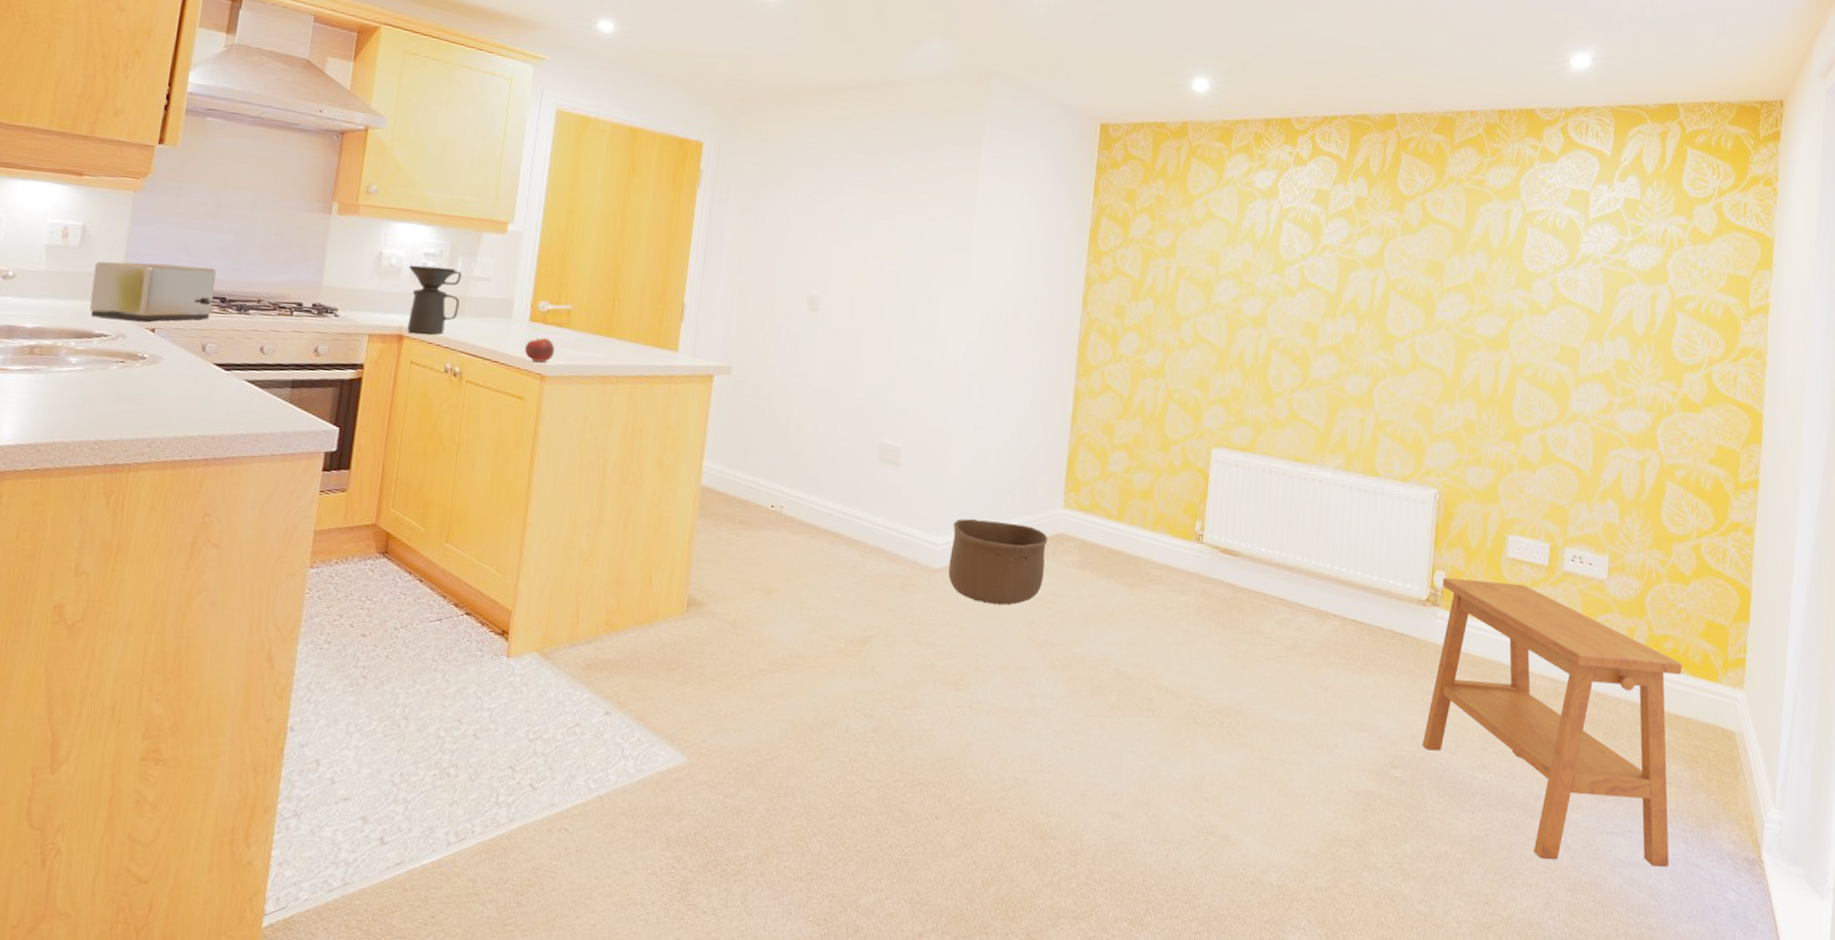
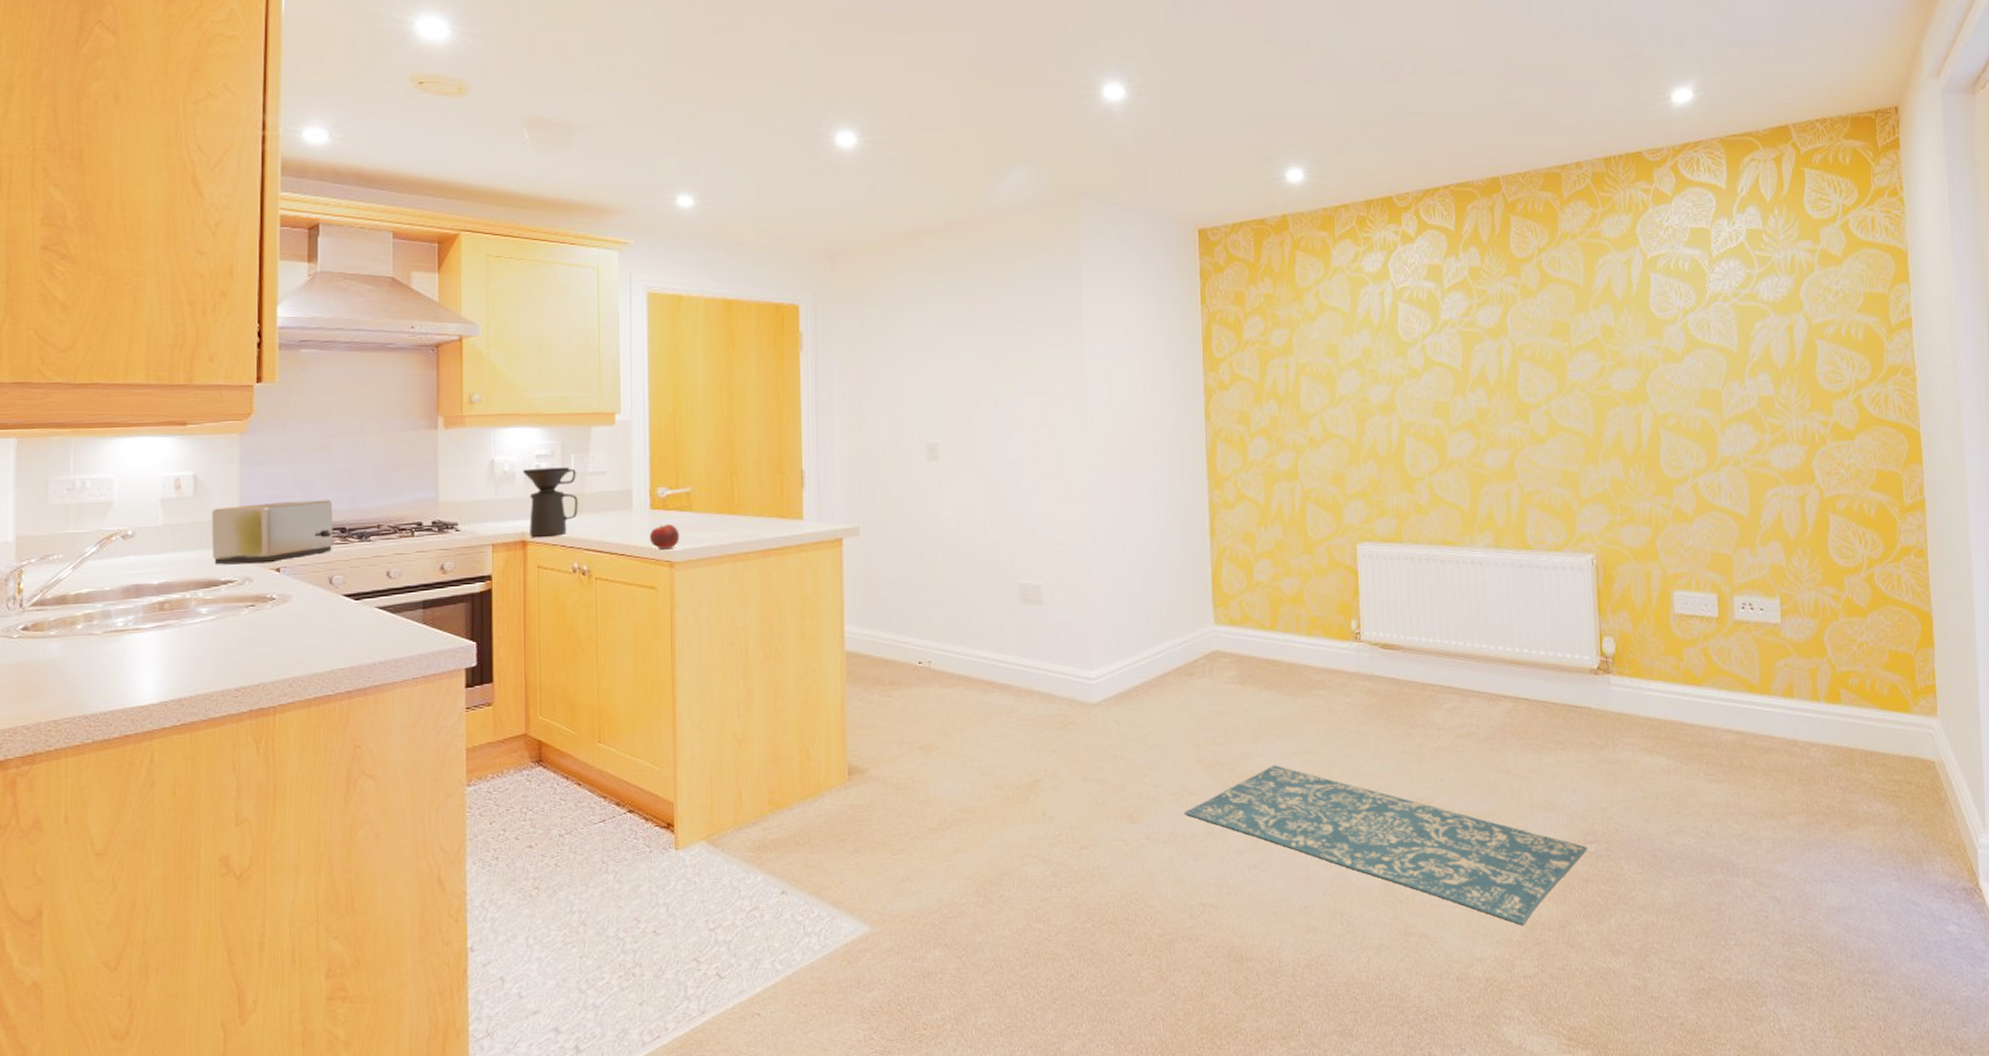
basket: present [948,518,1048,605] -> none [1105,647,1204,732]
rug: none [1009,652,1394,838] -> present [1184,765,1588,925]
side table: present [1422,578,1682,867] -> none [1611,639,1885,916]

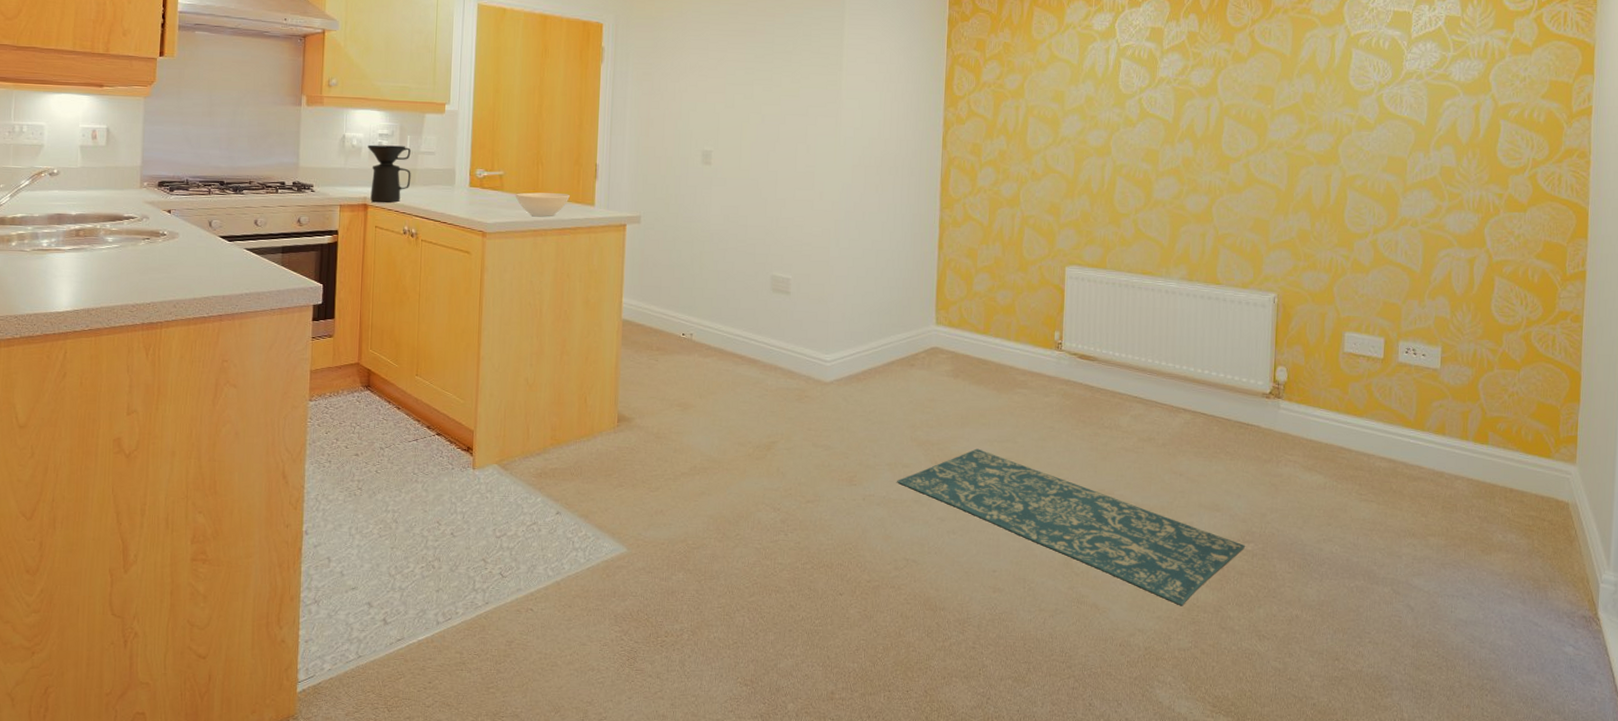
toaster: present [211,500,333,565] -> none [118,155,215,205]
fruit: present [649,524,680,549] -> none [467,200,492,221]
bowl: none [707,507,773,539] -> present [515,192,570,217]

